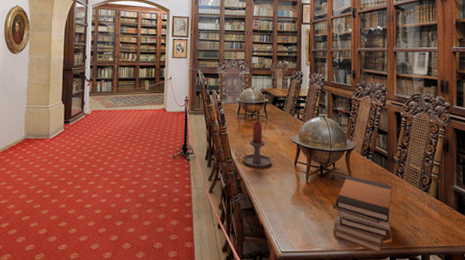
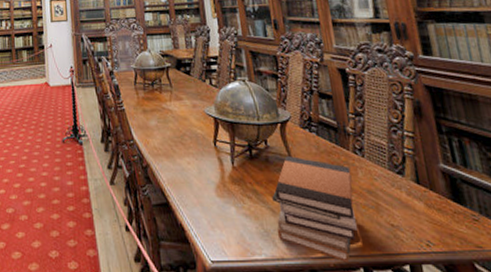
candle holder: present [235,121,273,168] -> none [137,91,185,150]

